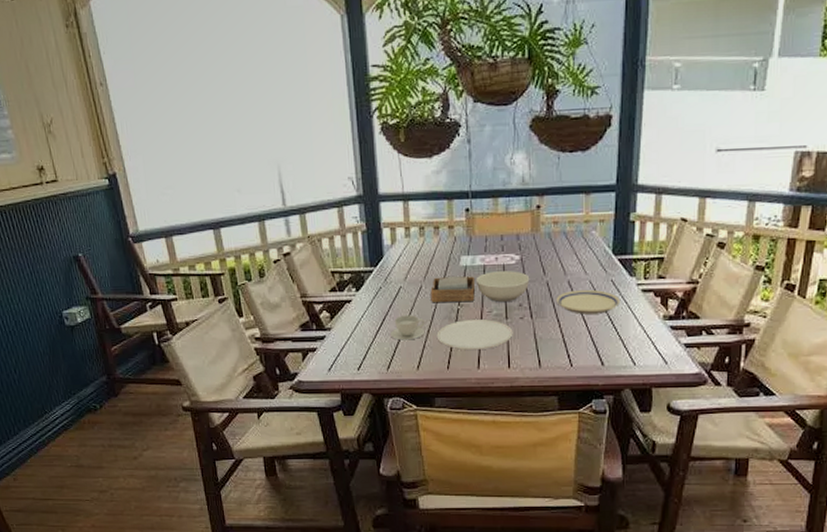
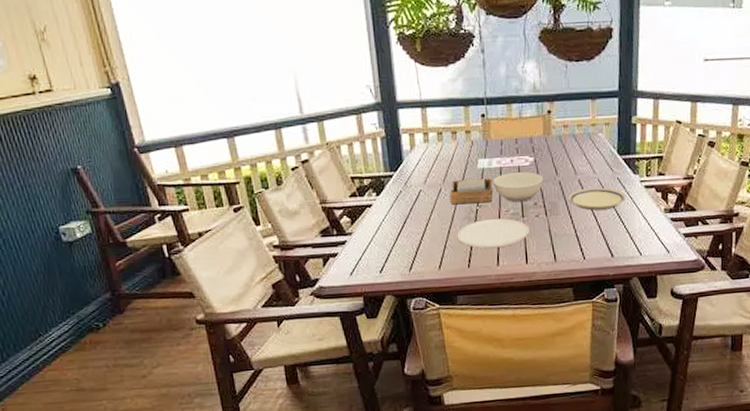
teacup: present [390,315,425,341] -> none [412,217,446,242]

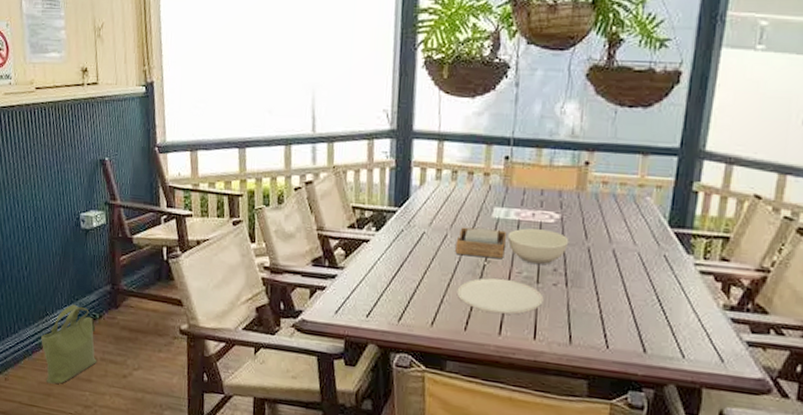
tote bag: none [38,318,110,402] -> present [41,304,97,384]
plate: present [568,187,626,211] -> none [596,261,673,293]

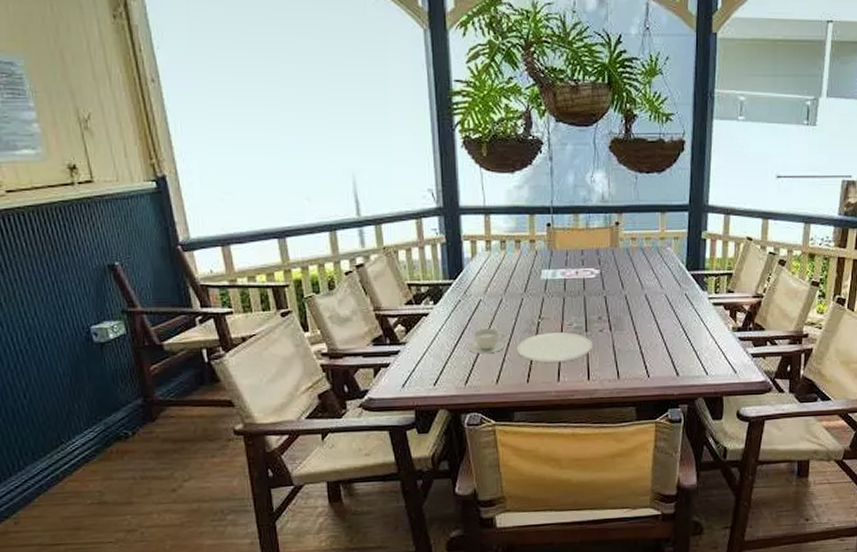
tote bag: present [41,304,97,384] -> none [58,425,137,516]
teacup: none [406,263,446,292] -> present [469,328,505,354]
napkin holder: present [455,227,507,260] -> none [511,290,556,317]
bowl: present [507,228,569,265] -> none [556,284,609,316]

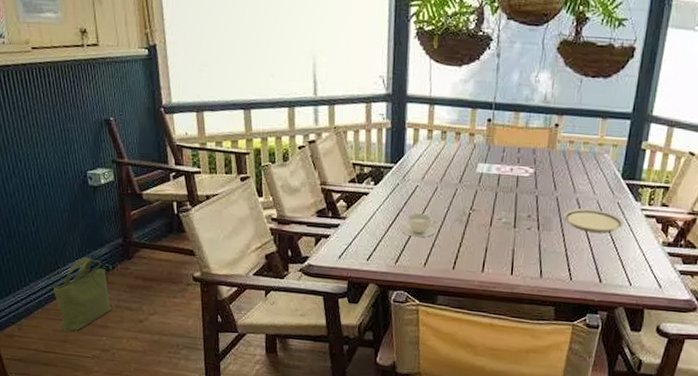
tote bag: none [58,425,137,516] -> present [54,256,113,331]
plate: present [516,331,593,363] -> none [446,224,520,255]
plate: none [634,303,693,327] -> present [563,207,624,233]

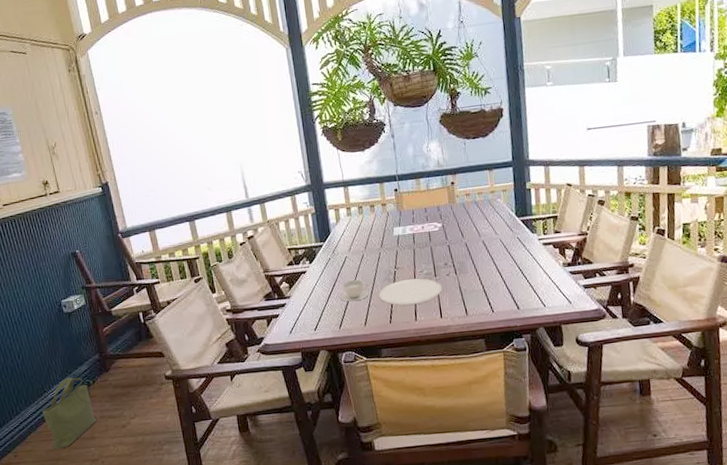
plate: none [446,224,520,255] -> present [378,278,442,306]
plate: present [563,207,624,233] -> none [474,246,527,268]

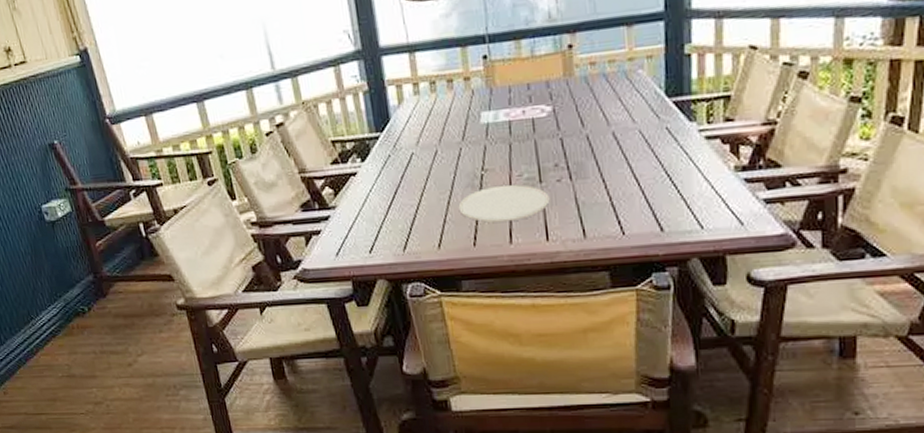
tote bag: present [43,377,97,450] -> none [31,301,97,388]
teacup: present [340,279,369,302] -> none [404,185,445,216]

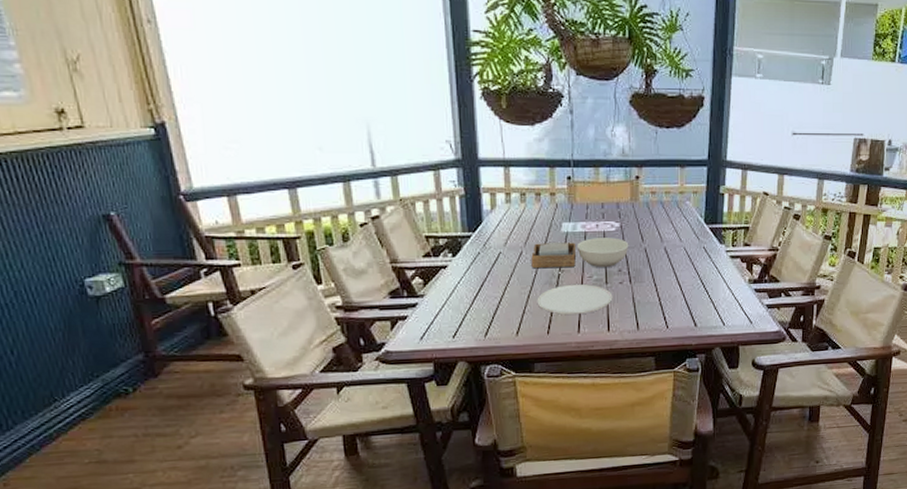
napkin holder: none [447,135,501,170] -> present [531,242,577,269]
bowl: none [500,125,566,164] -> present [577,237,629,268]

